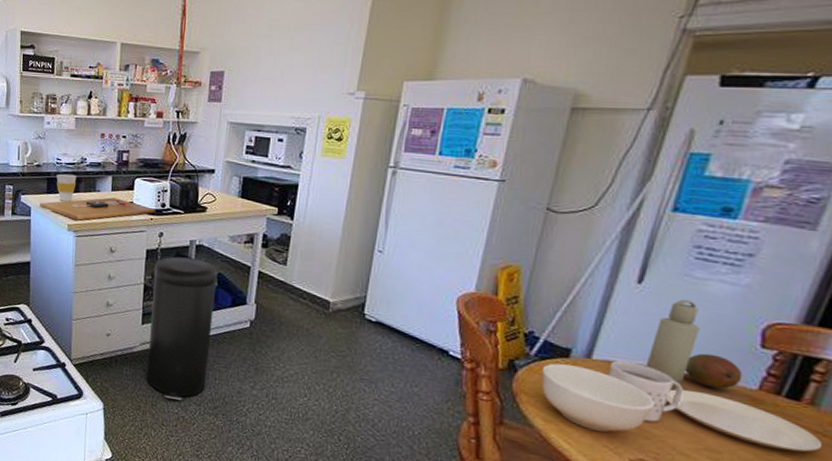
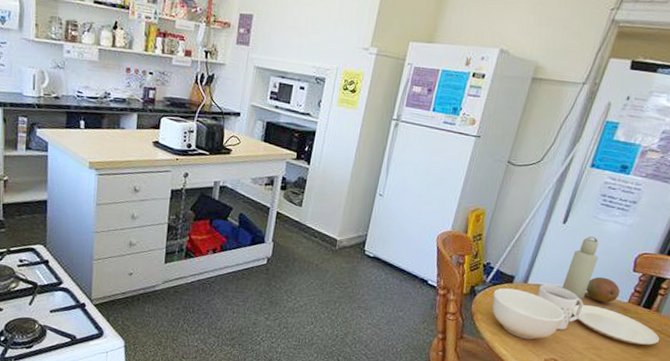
cutting board: present [39,197,155,221] -> none [58,135,181,158]
cup: present [56,173,77,202] -> none [77,108,100,138]
pedal bin: present [146,256,218,401] -> none [168,197,240,335]

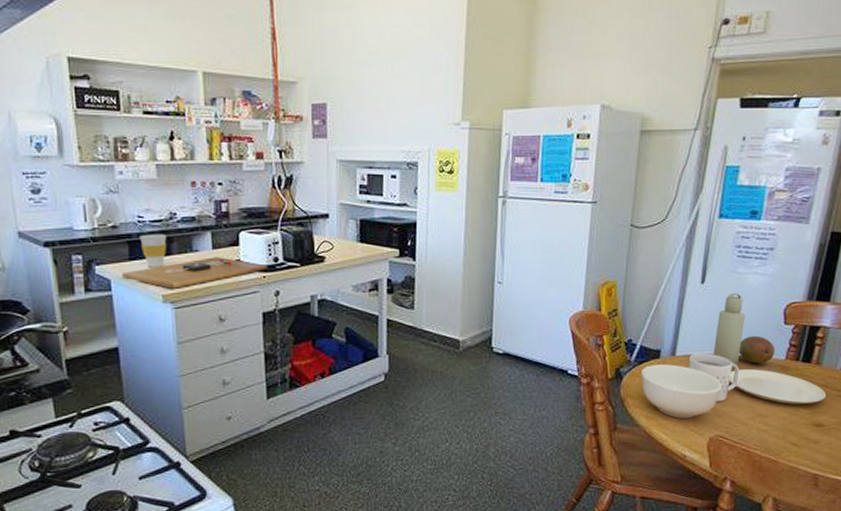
cutting board: none [58,135,181,158] -> present [122,257,267,289]
cup: none [77,108,100,138] -> present [140,233,167,268]

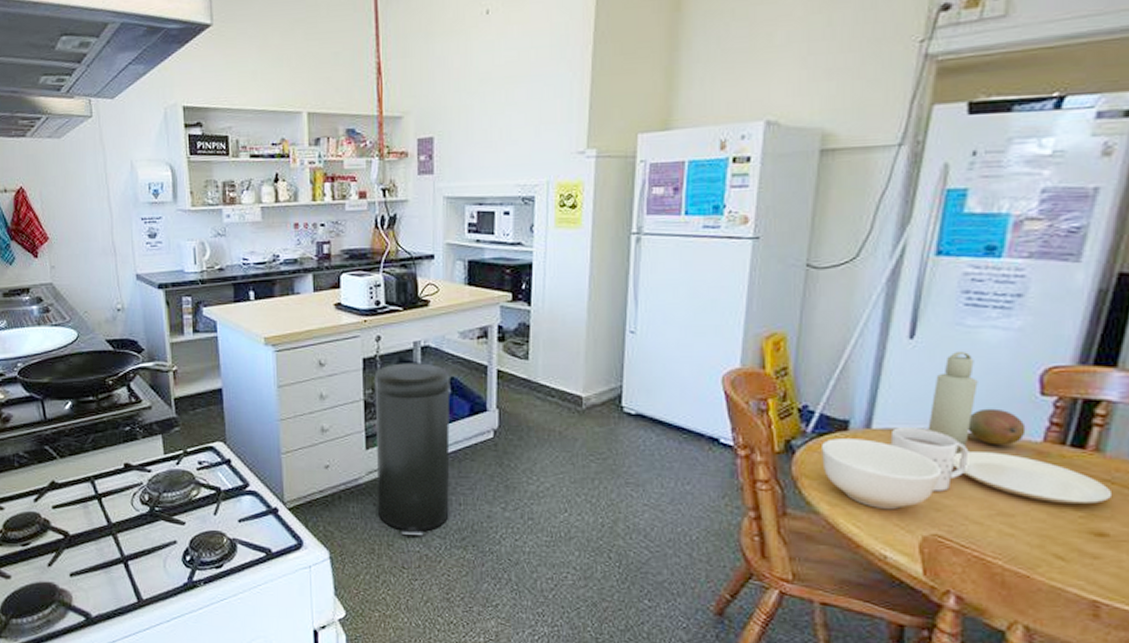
cutting board: present [122,257,267,289] -> none [227,300,369,331]
cup: present [140,233,167,268] -> none [244,276,270,310]
pedal bin: none [274,315,346,477] -> present [374,363,450,536]

